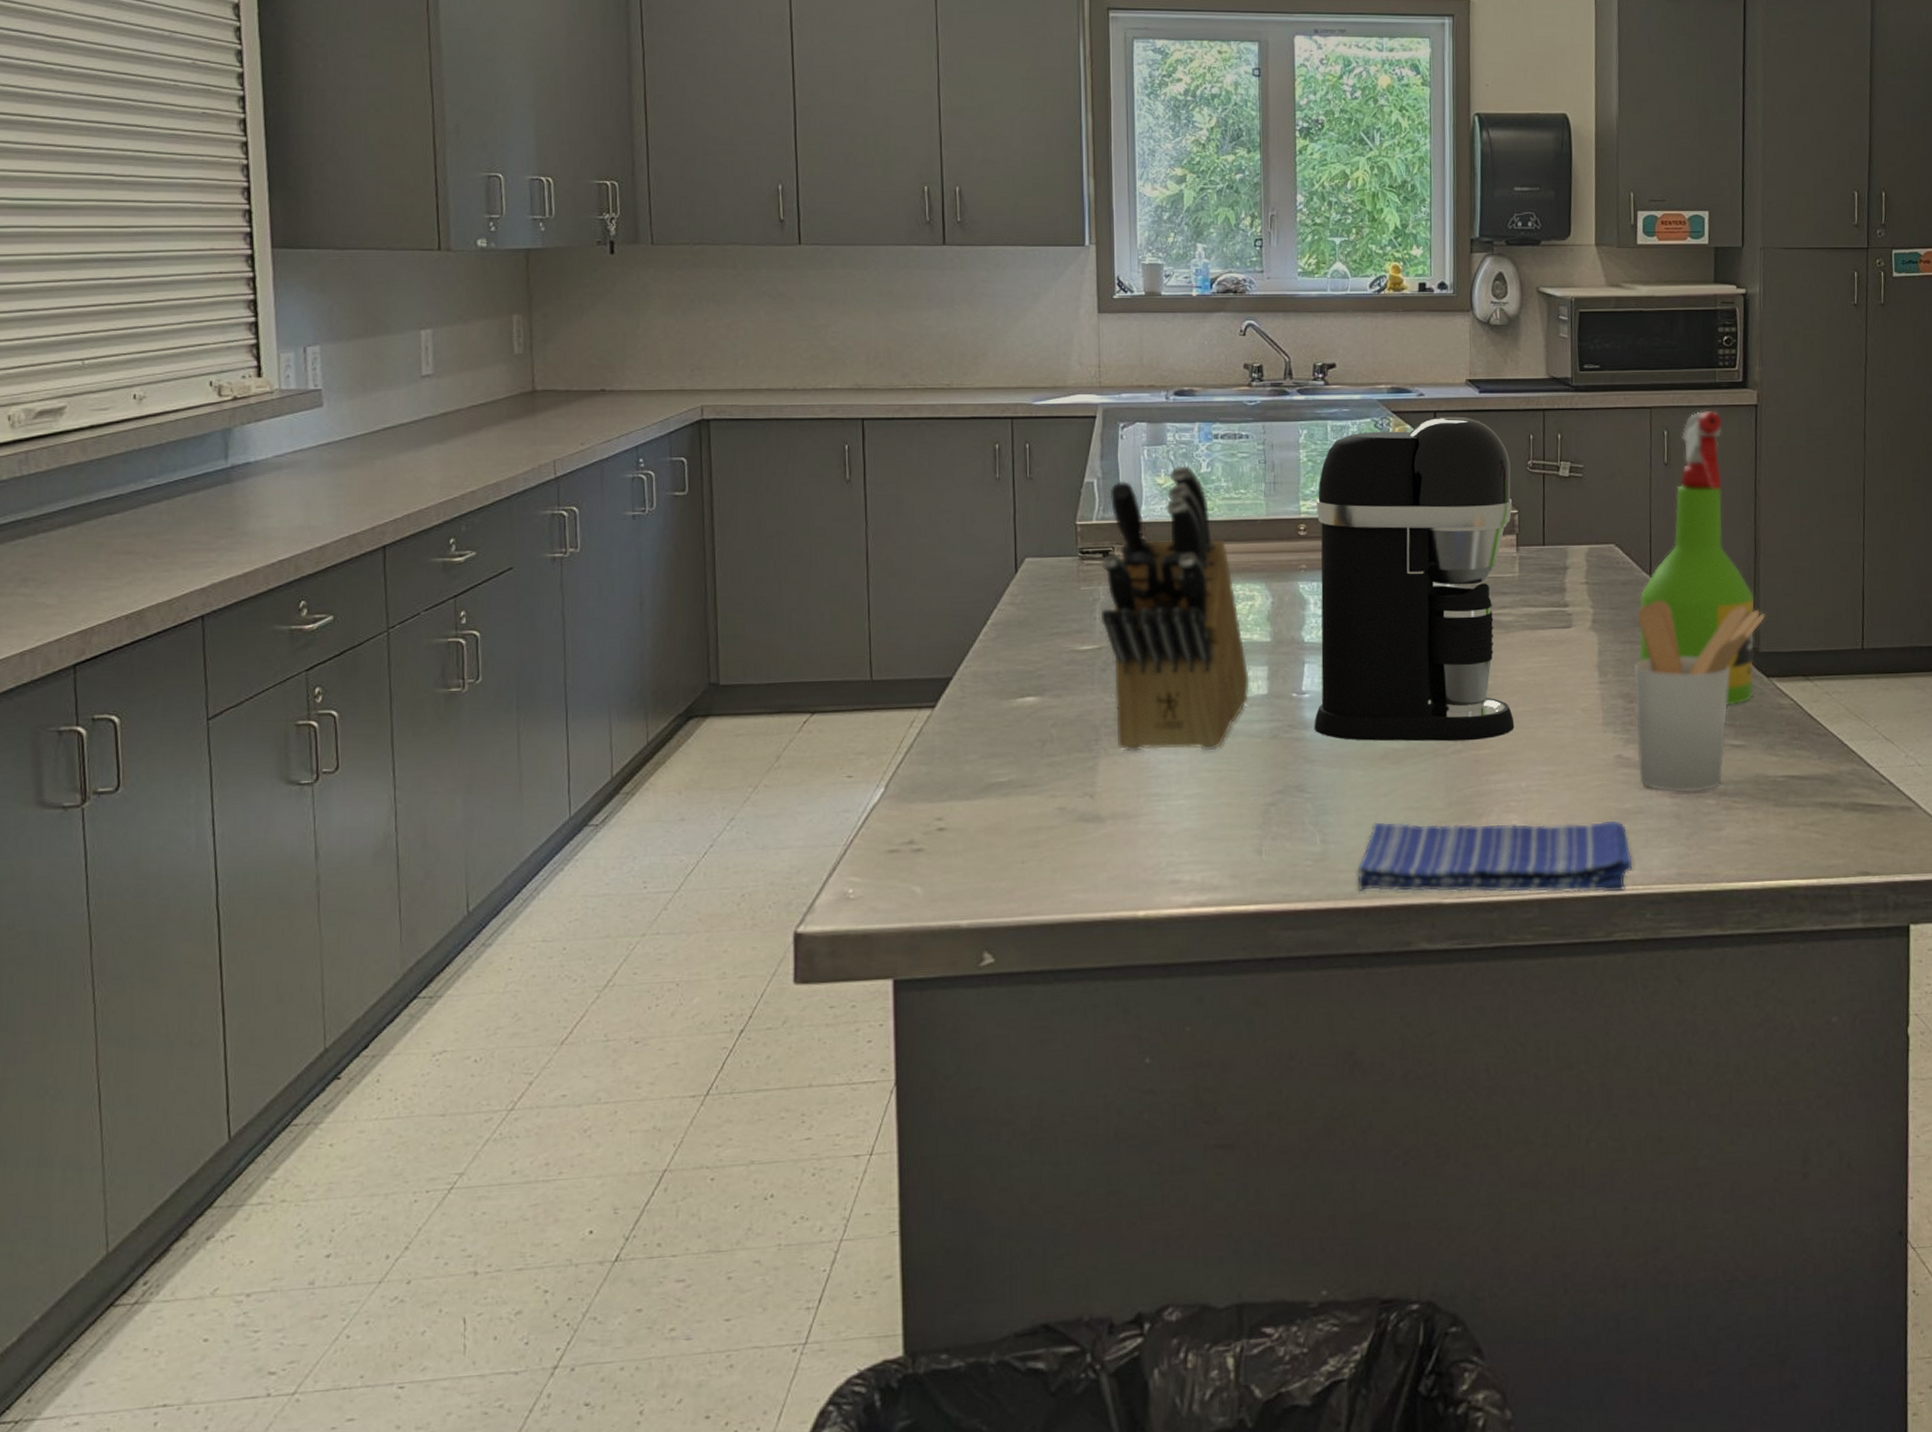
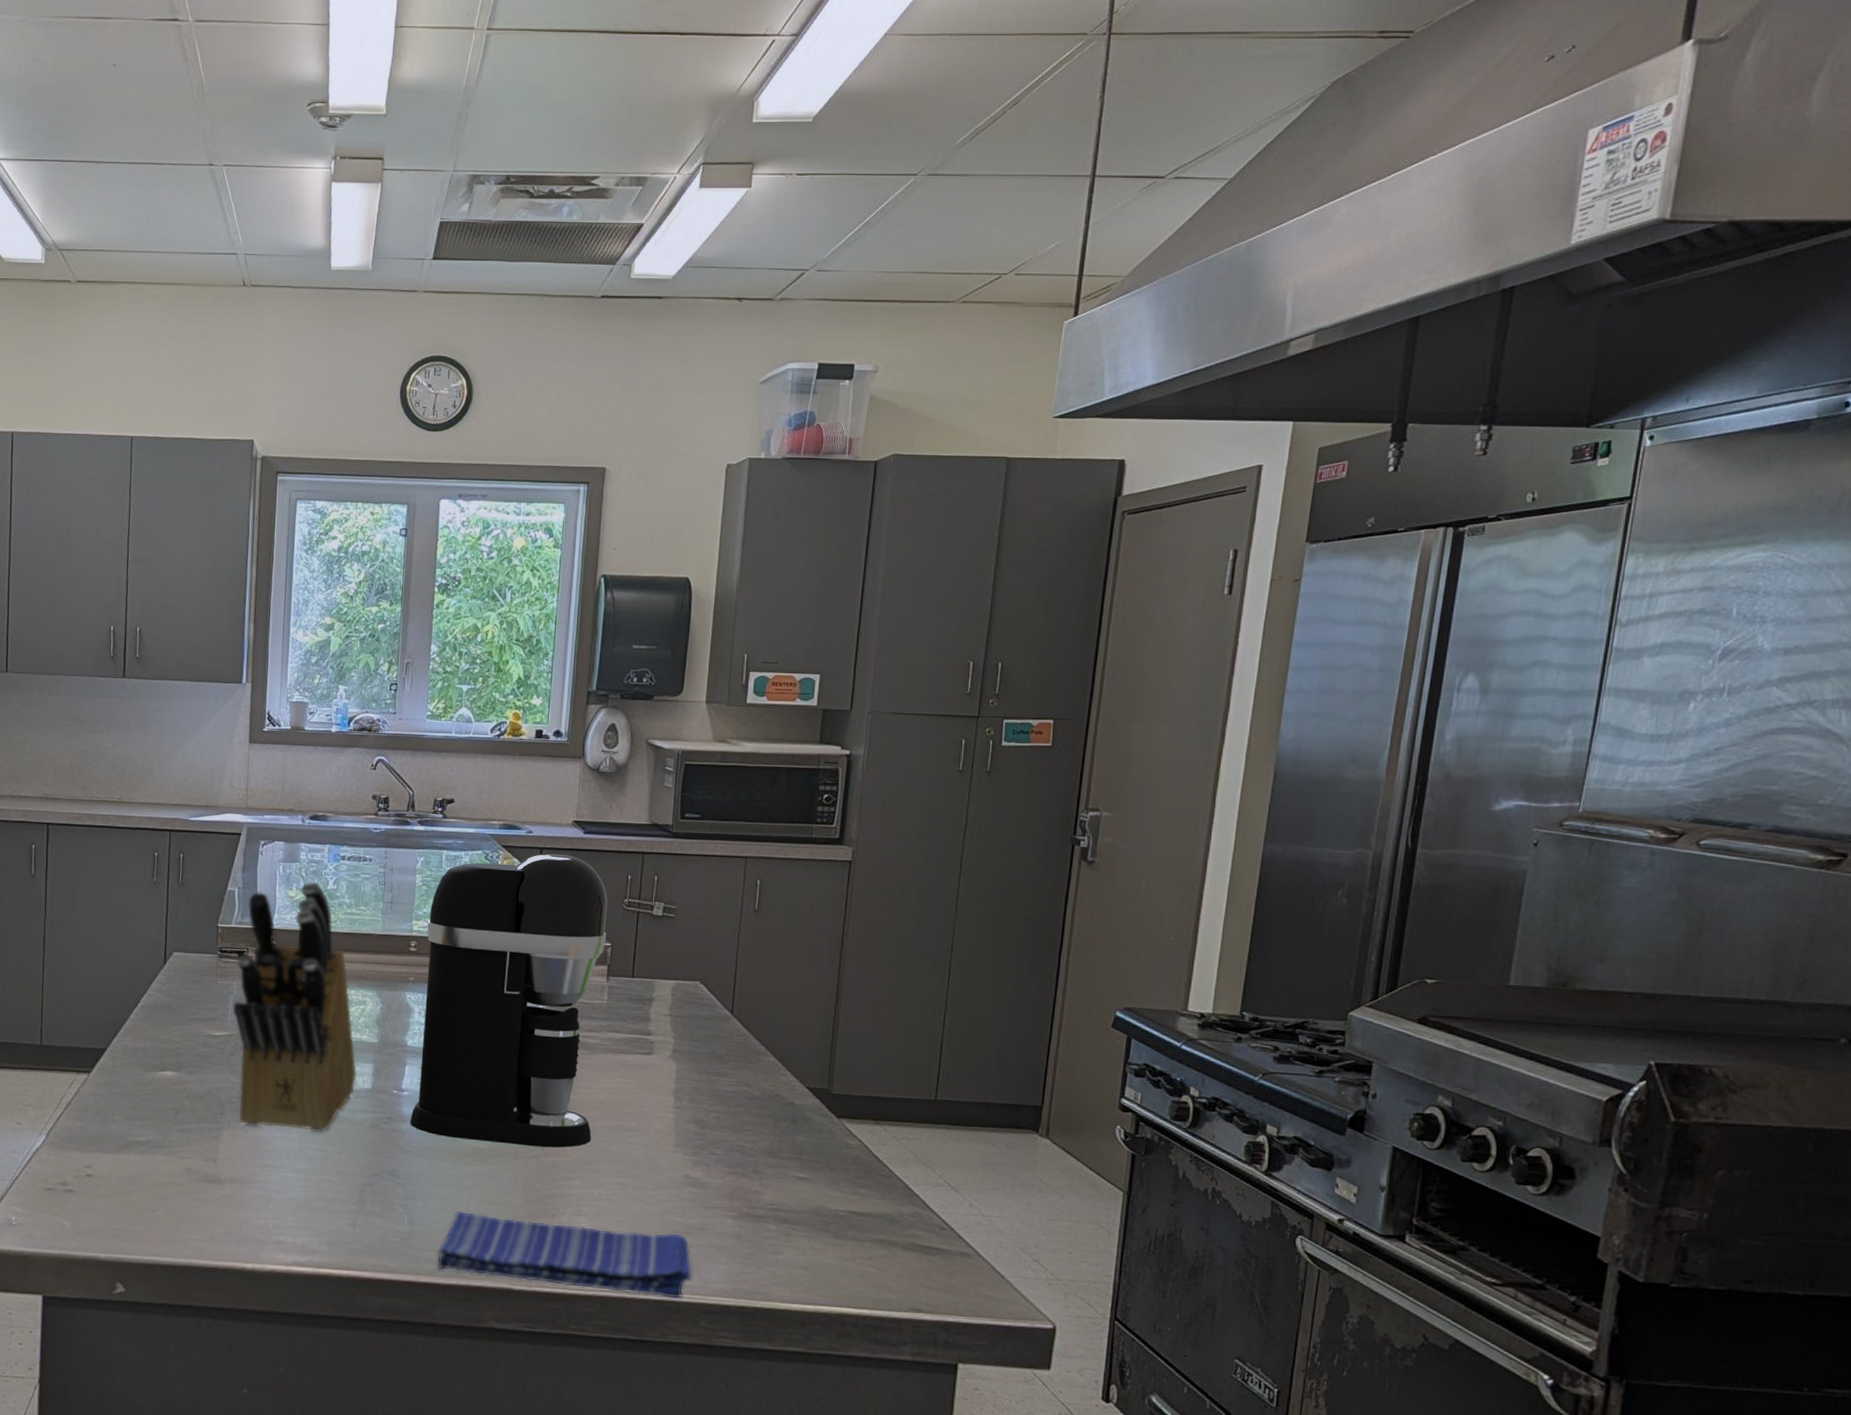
utensil holder: present [1633,600,1766,792] -> none [705,1037,842,1216]
spray bottle: present [1639,410,1755,707] -> none [714,863,831,1141]

